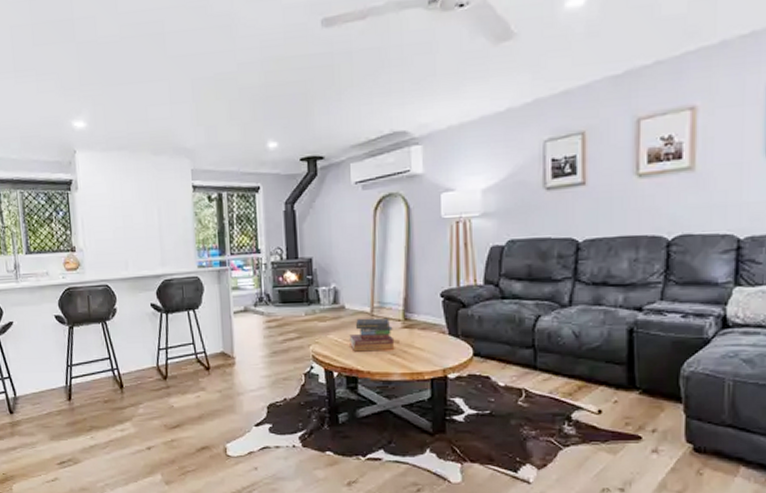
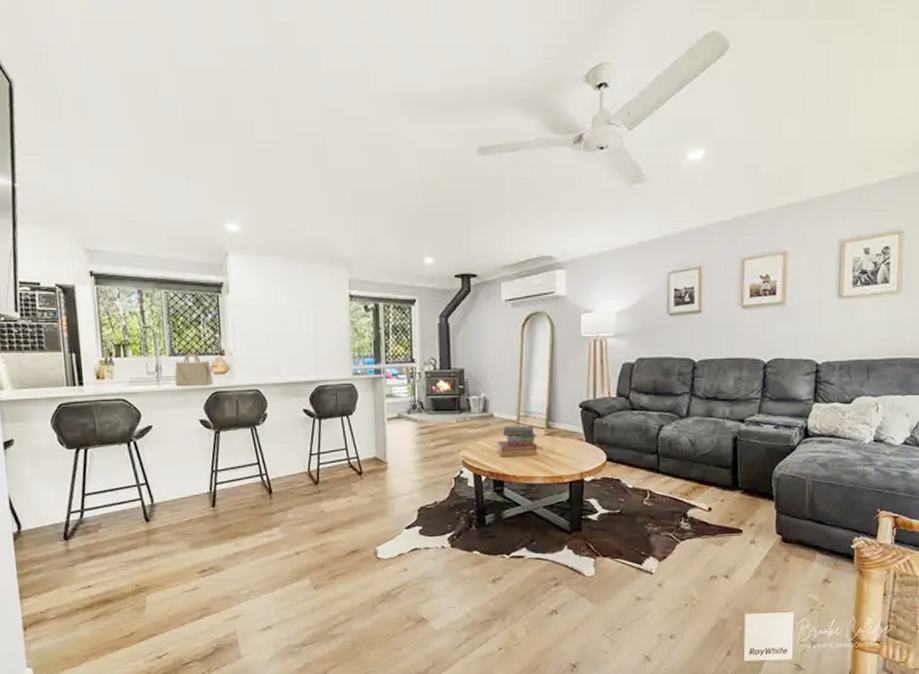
handbag: none [31,250,67,284] -> present [174,353,214,387]

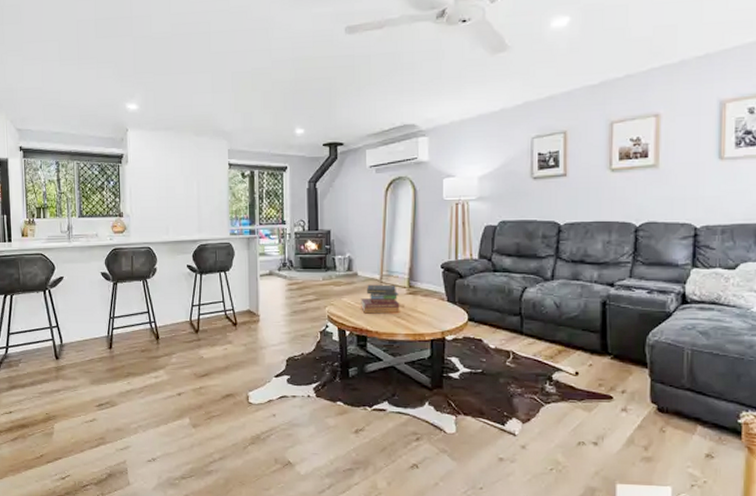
handbag: present [174,353,214,387] -> none [82,215,113,244]

